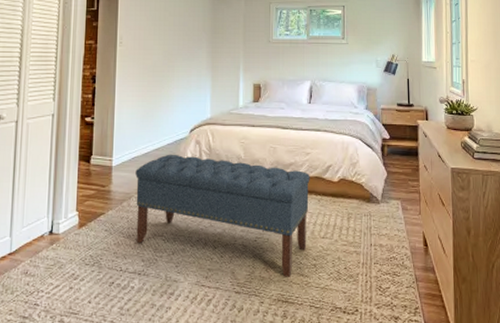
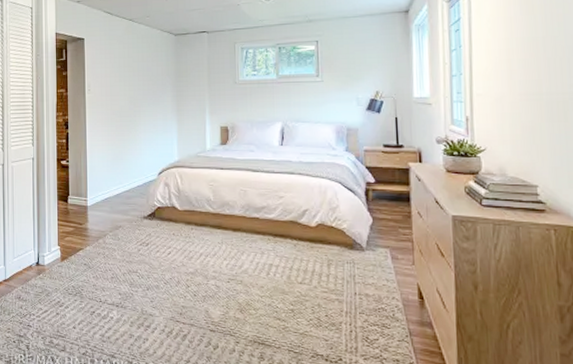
bench: present [135,154,310,277] -> none [109,195,285,320]

